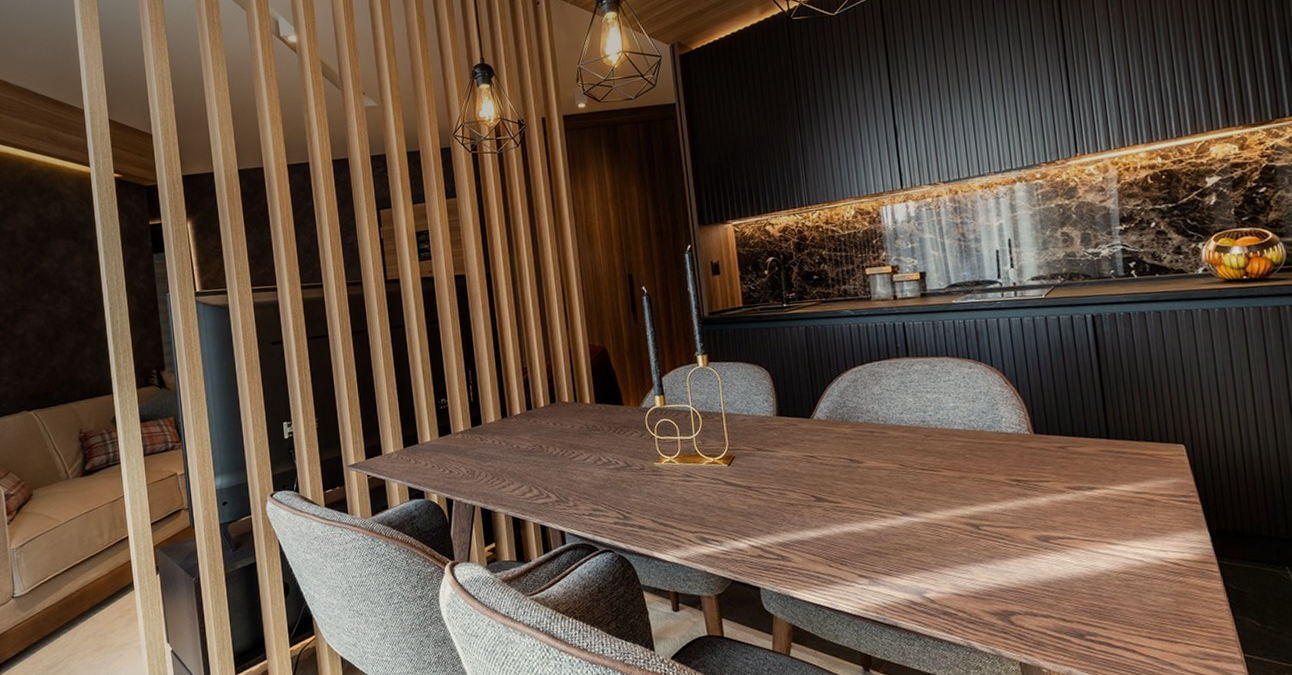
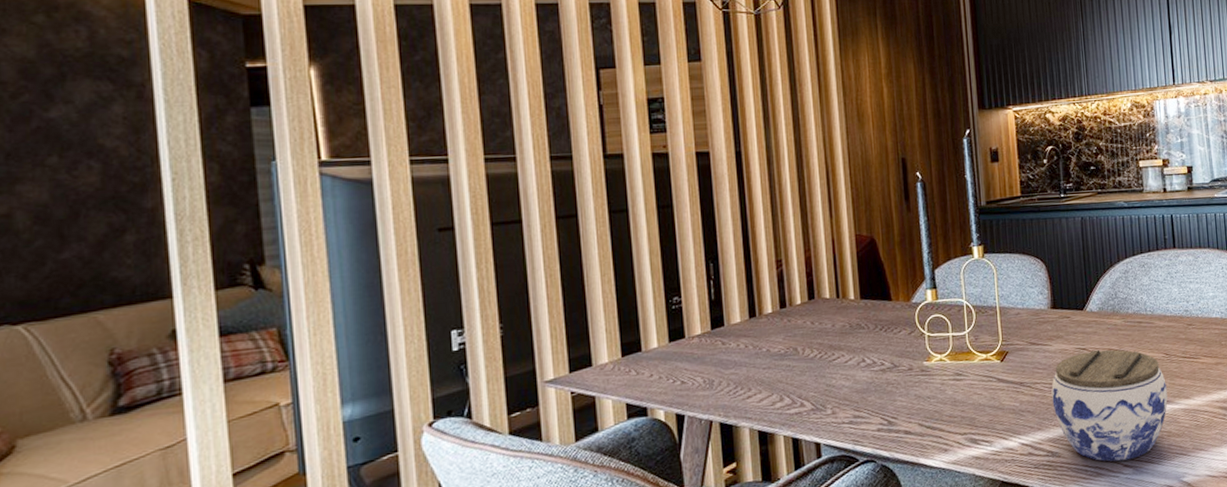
jar: none [779,457,906,571] -> present [1051,349,1168,462]

